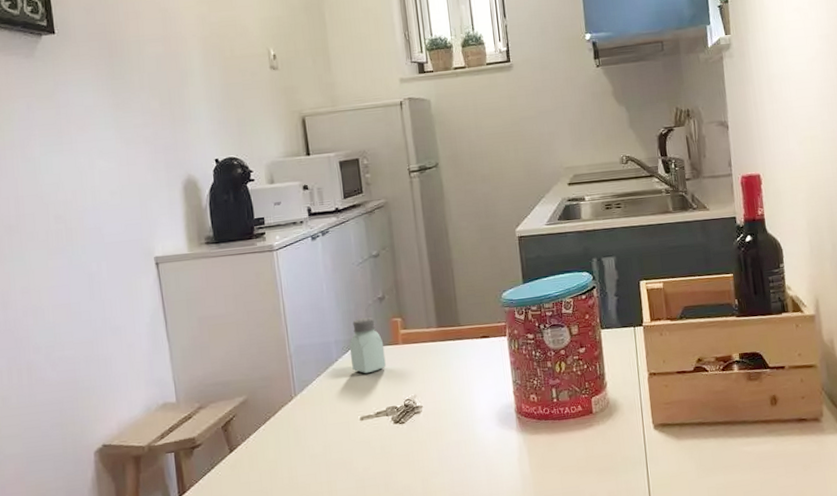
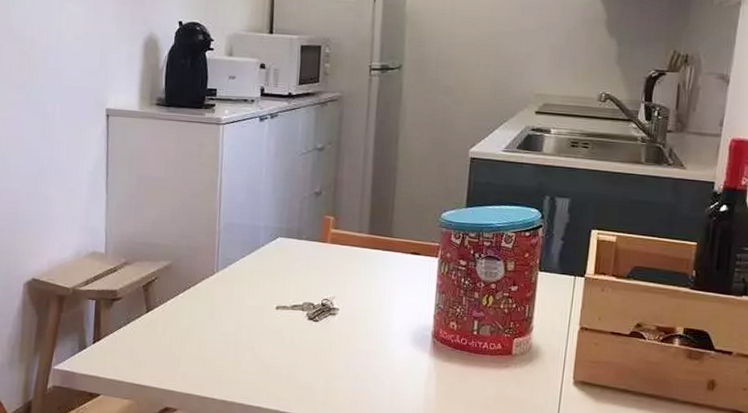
saltshaker: present [349,317,386,374] -> none [277,208,312,265]

